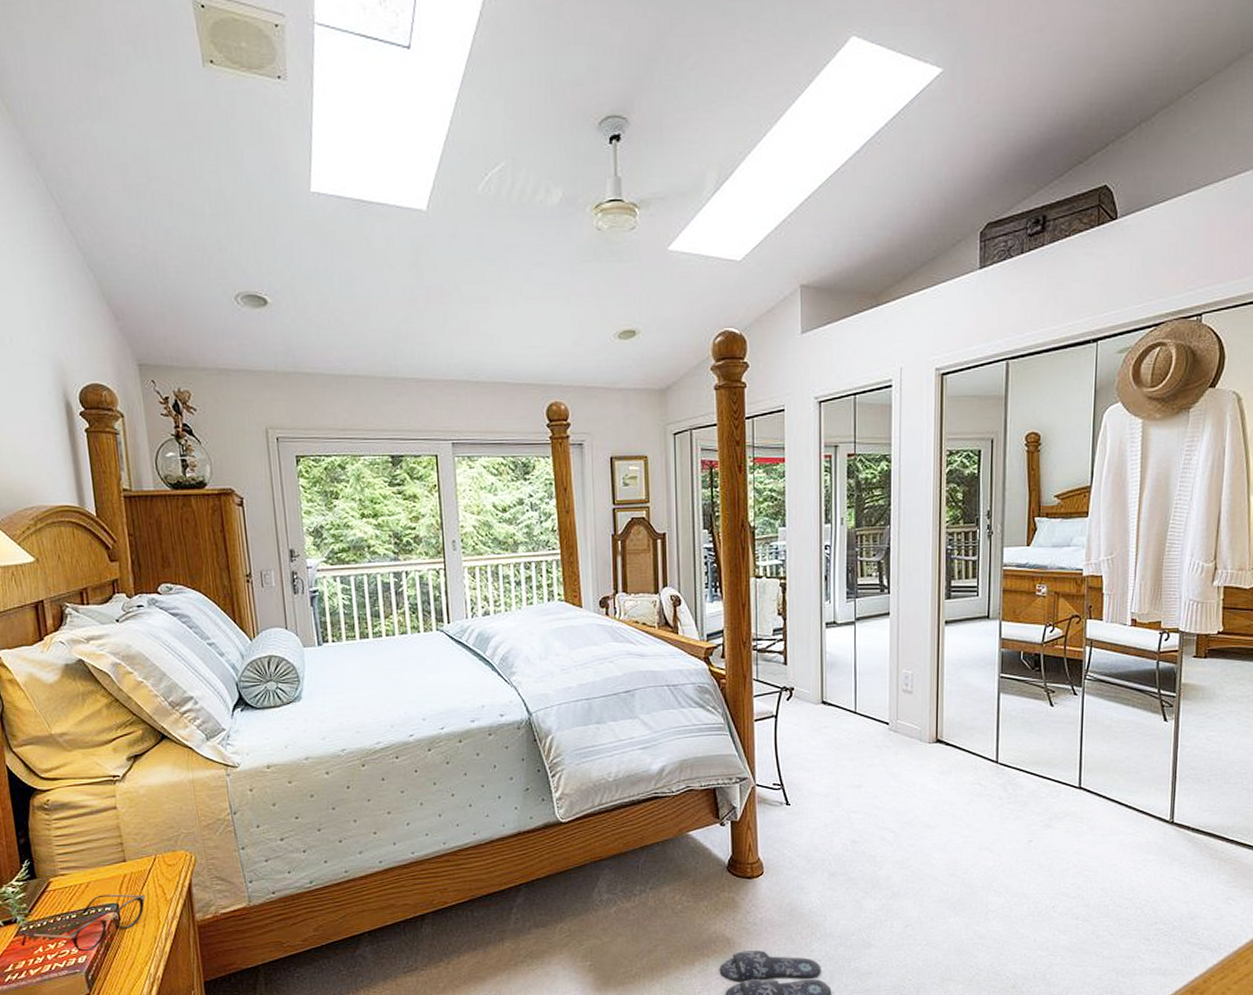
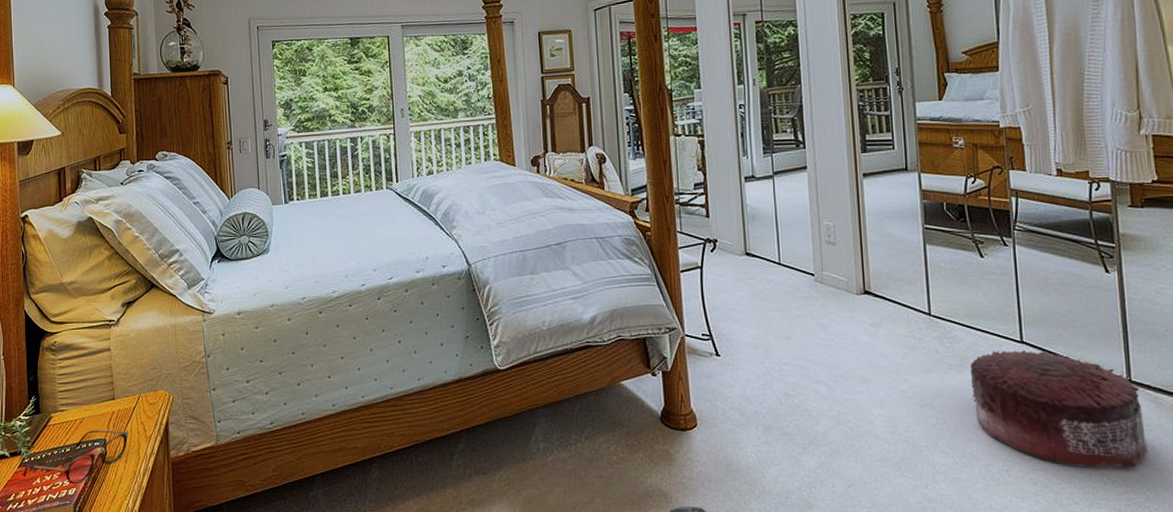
pouf: none [1029,795,1180,902] -> present [970,350,1148,467]

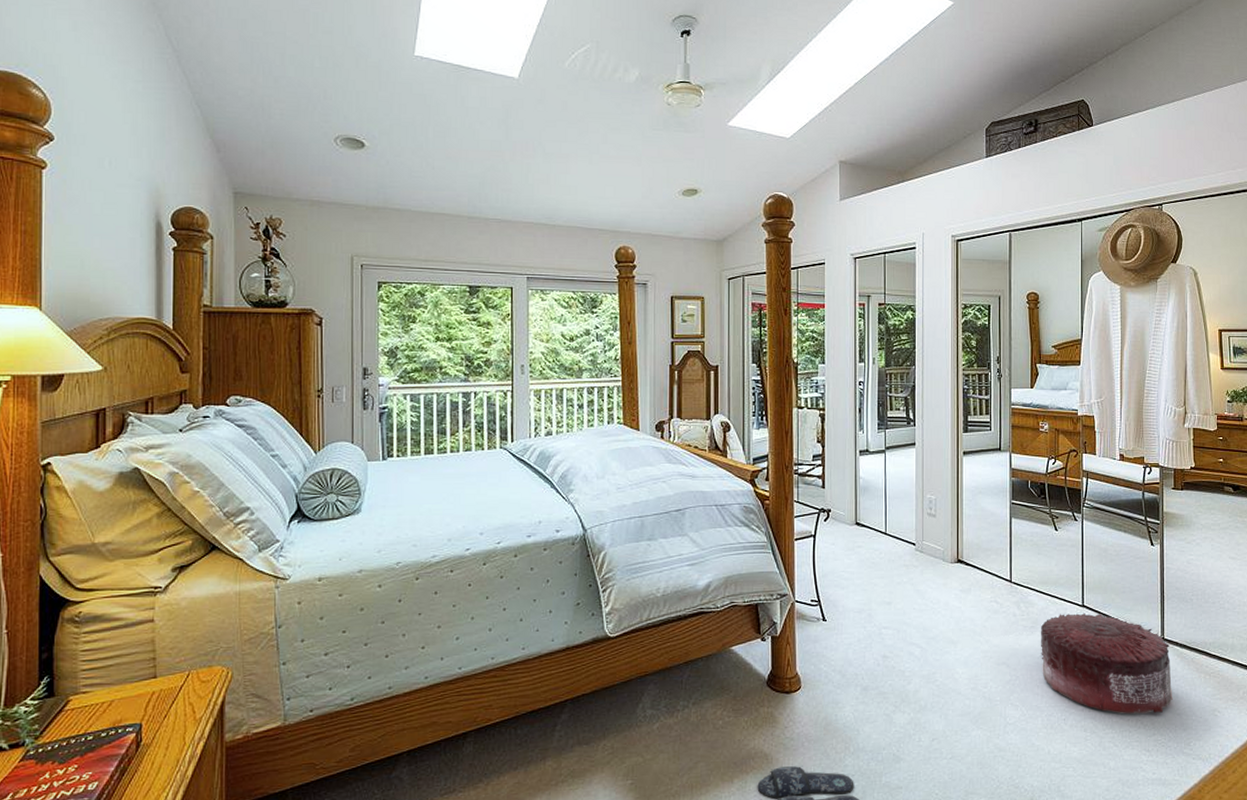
eyeglasses: present [22,430,129,484] -> none [24,713,173,778]

